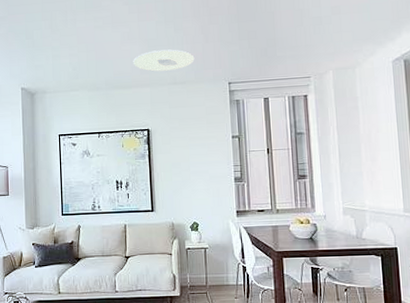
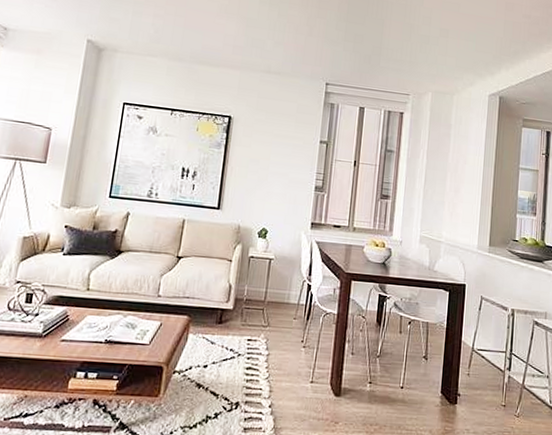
ceiling light: present [133,49,195,72] -> none [226,31,295,58]

